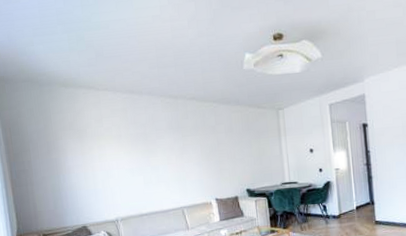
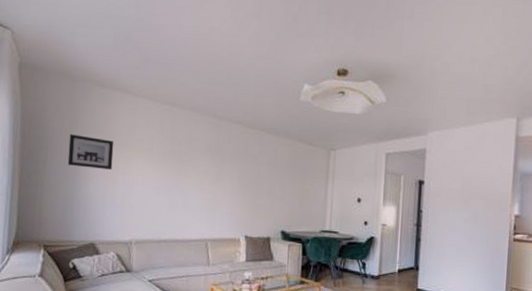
wall art: none [46,133,89,162] -> present [67,134,114,170]

